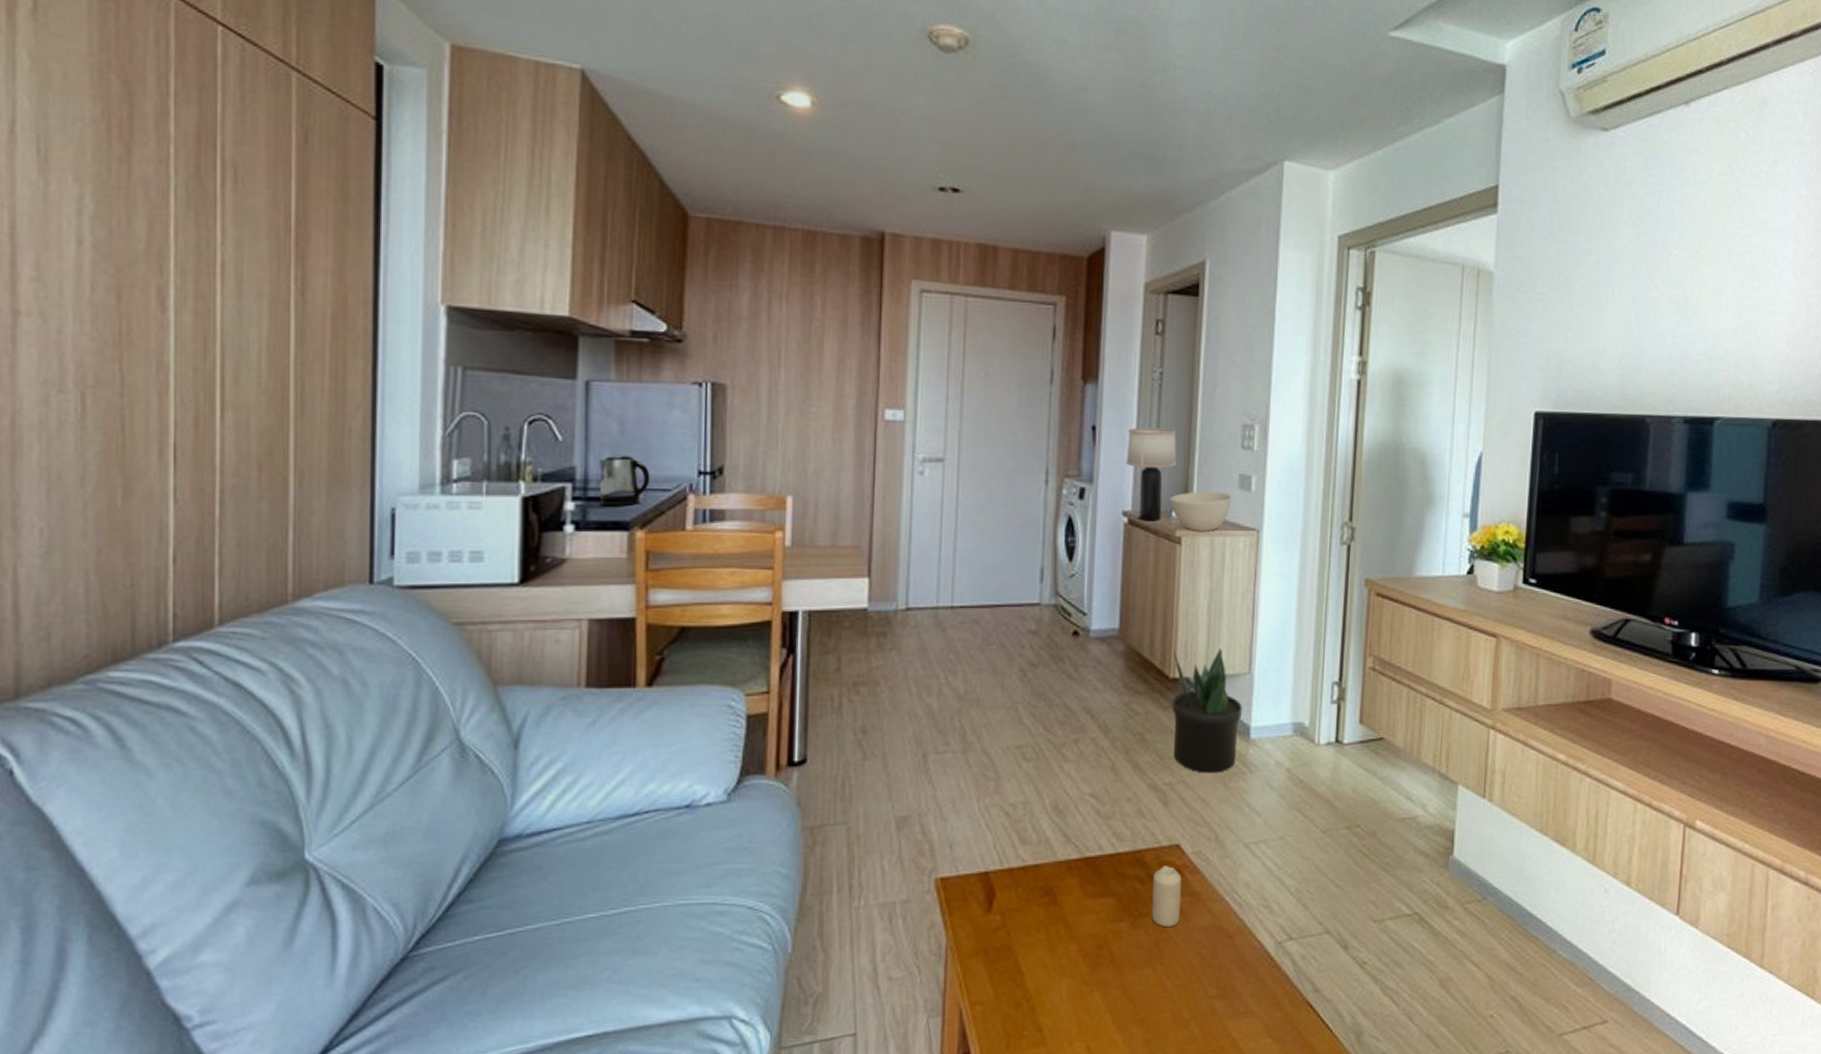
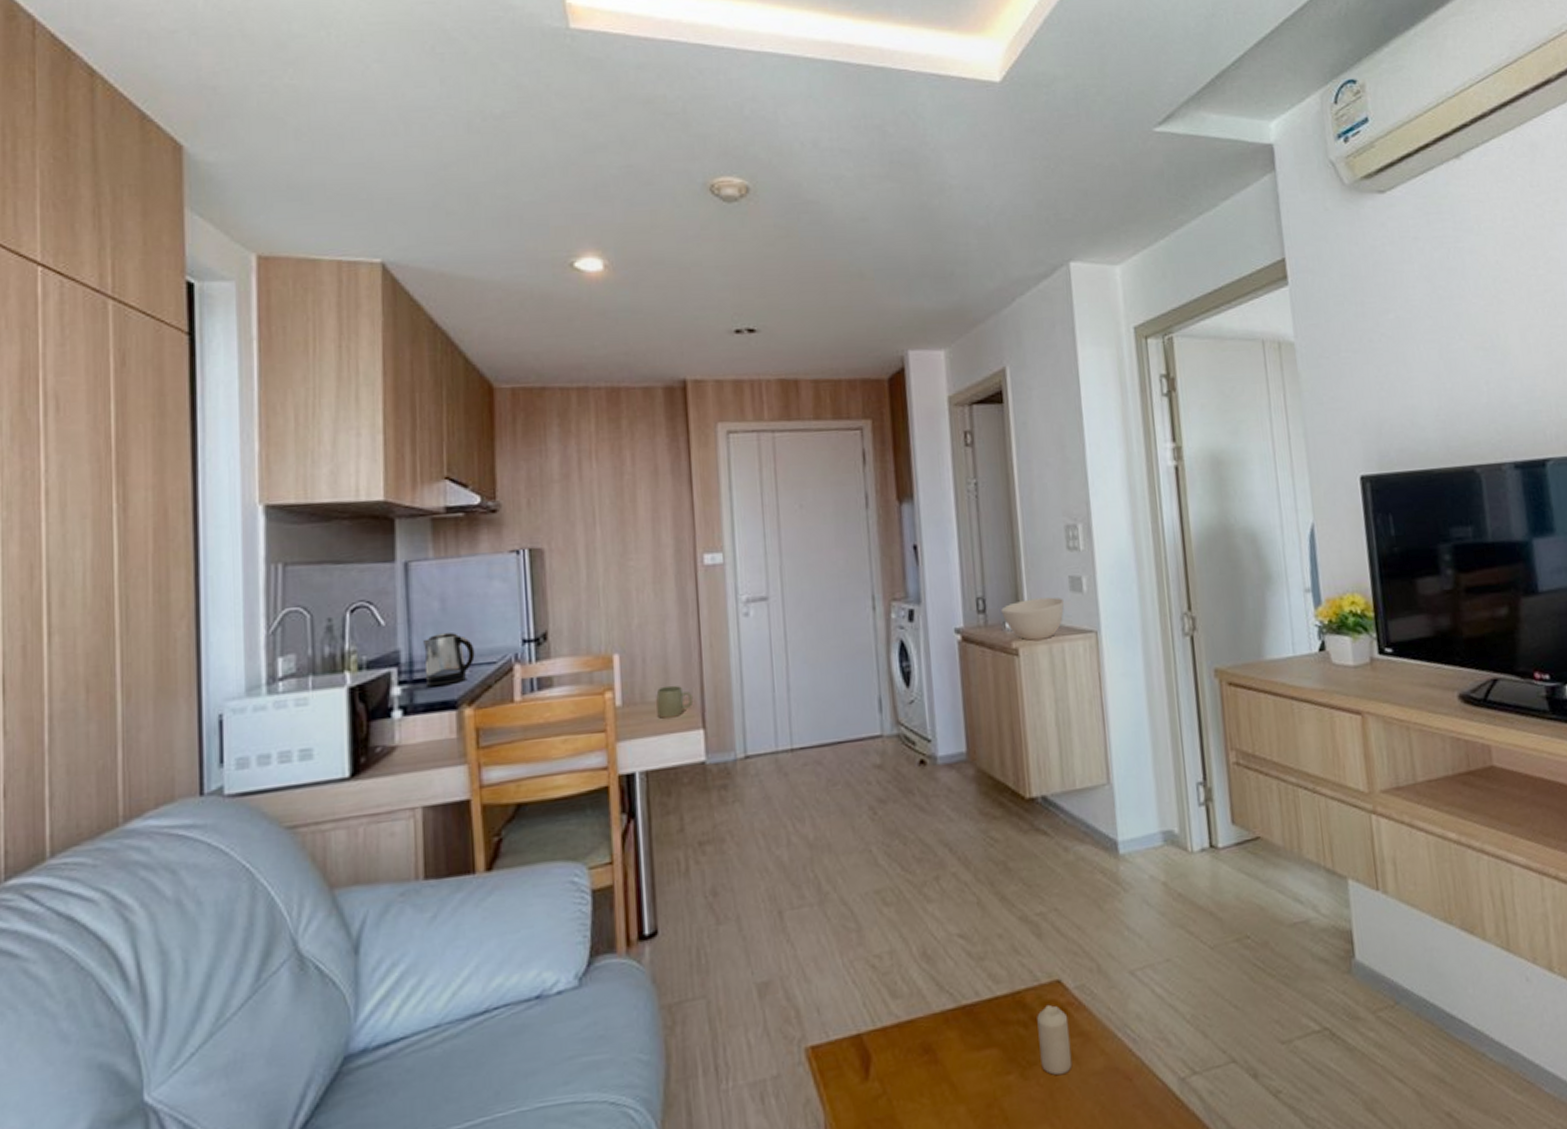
mug: none [825,532,862,563] -> present [656,685,694,719]
table lamp: present [1125,427,1177,521] -> none [950,538,1004,636]
planter: present [1172,649,1242,773] -> none [1026,761,1107,898]

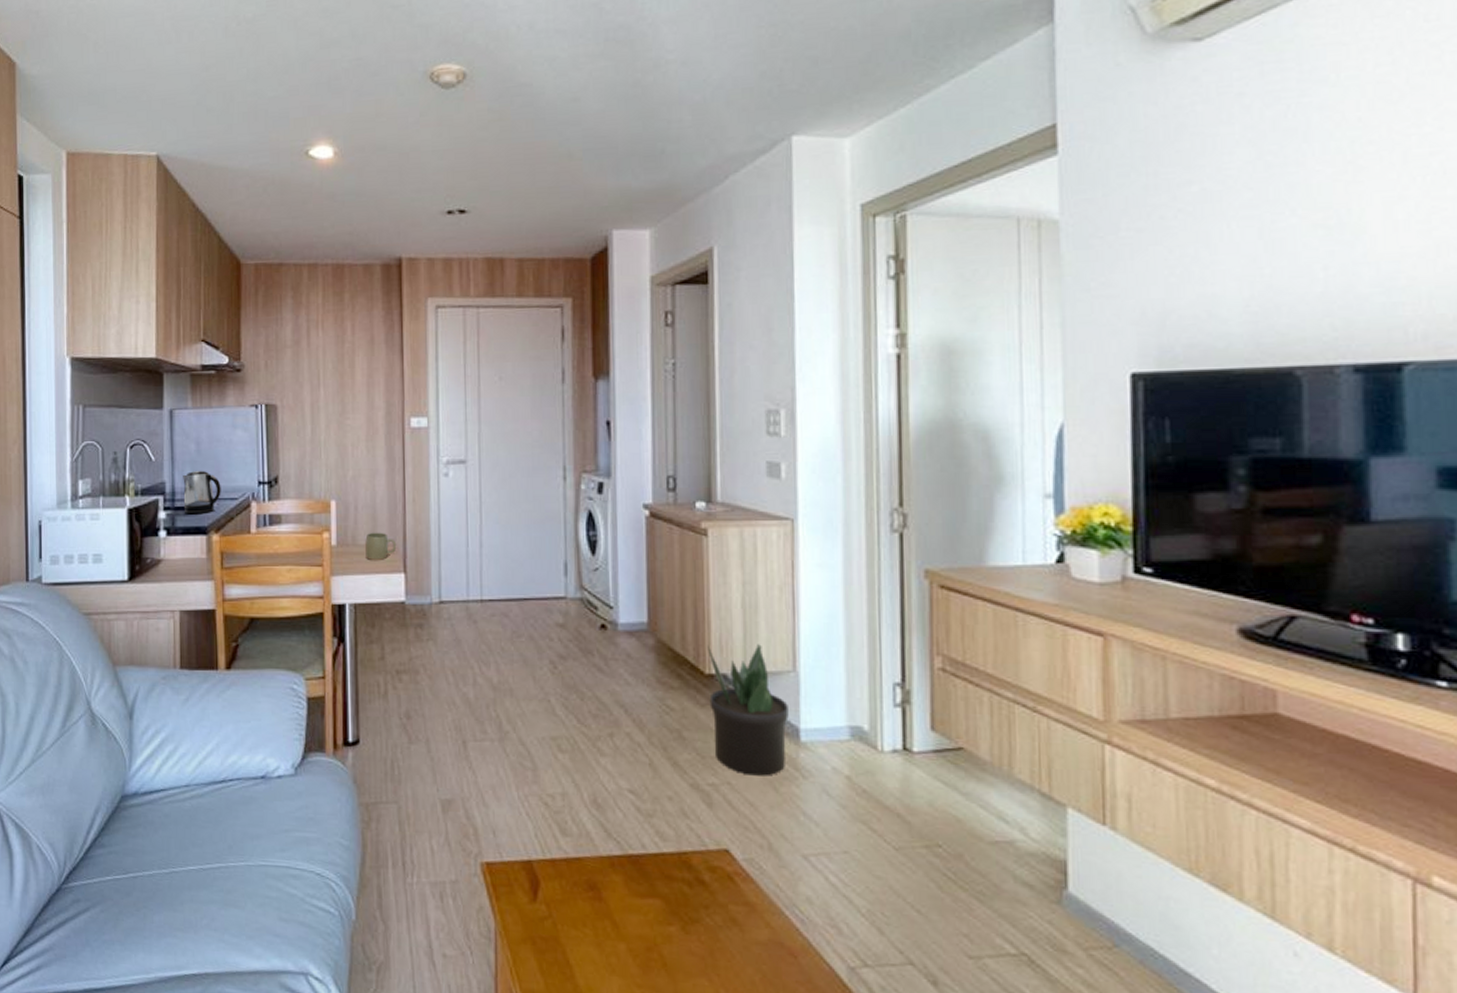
bowl: present [1001,597,1065,642] -> none [692,481,760,524]
planter: none [1026,761,1107,898] -> present [708,644,789,776]
candle: present [1037,1004,1073,1076] -> none [702,870,735,938]

